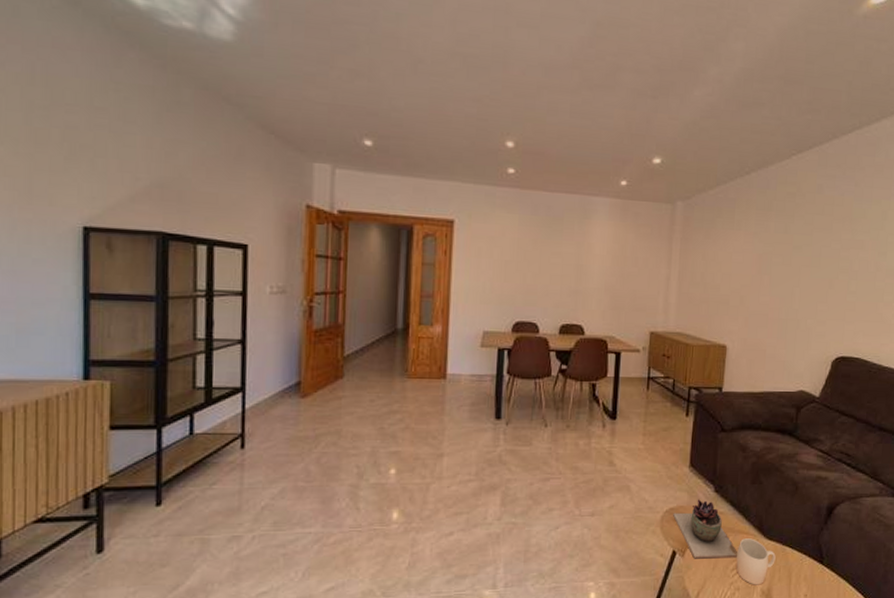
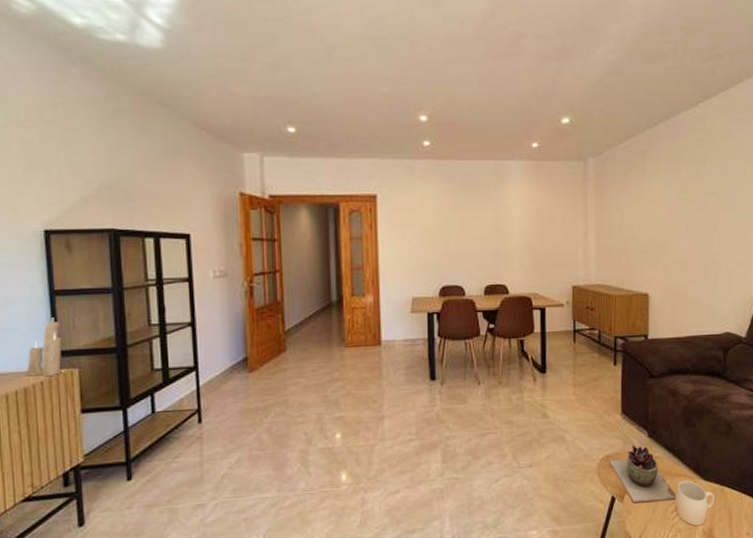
candle: none [49,323,94,388] -> present [26,317,62,377]

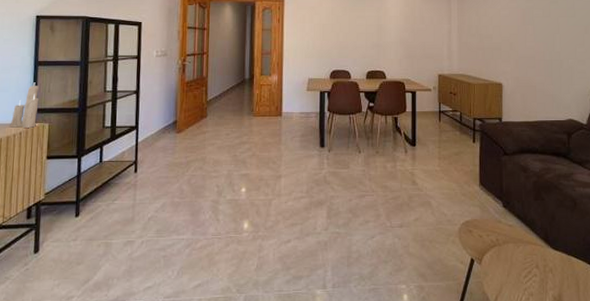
succulent plant: present [609,445,677,504] -> none [469,213,529,266]
mug: present [676,480,715,526] -> none [528,249,563,292]

